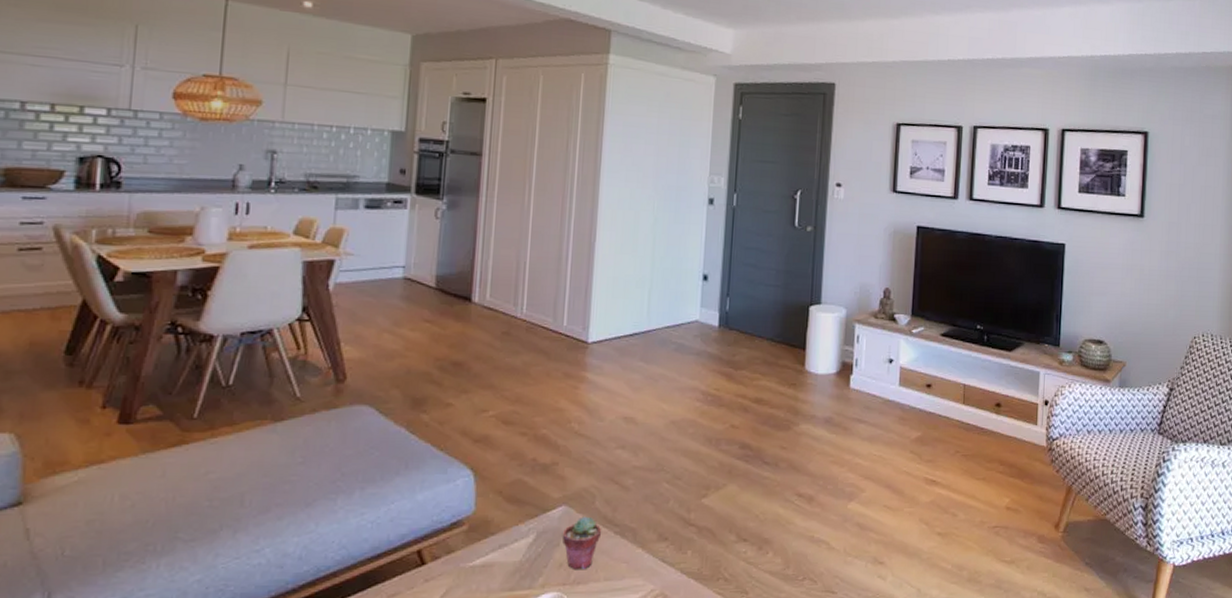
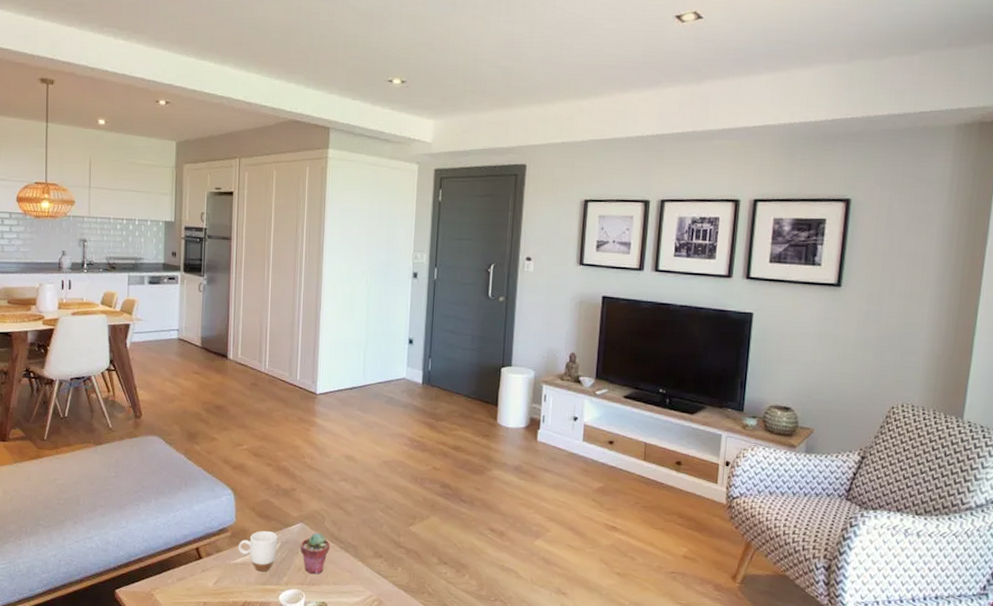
mug: none [477,520,532,574] -> present [238,531,278,572]

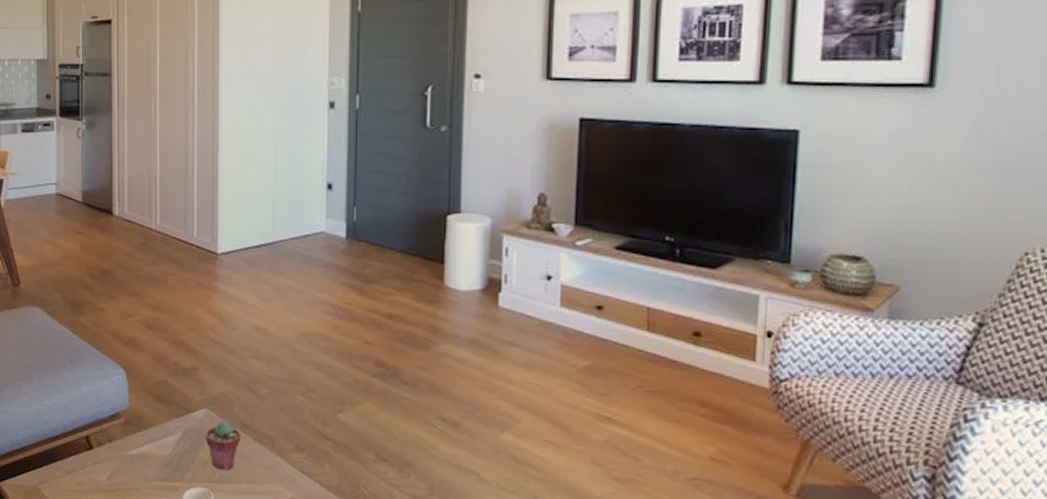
mug: present [238,531,278,572] -> none [133,417,178,466]

